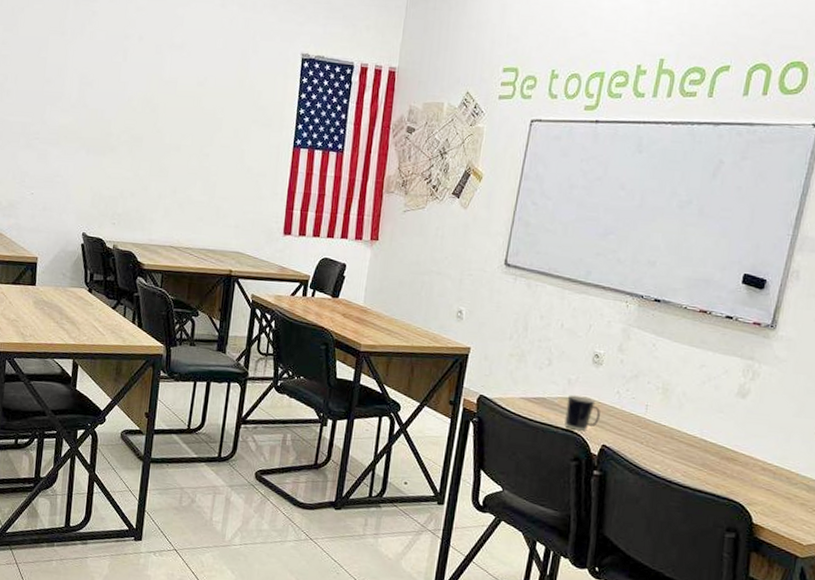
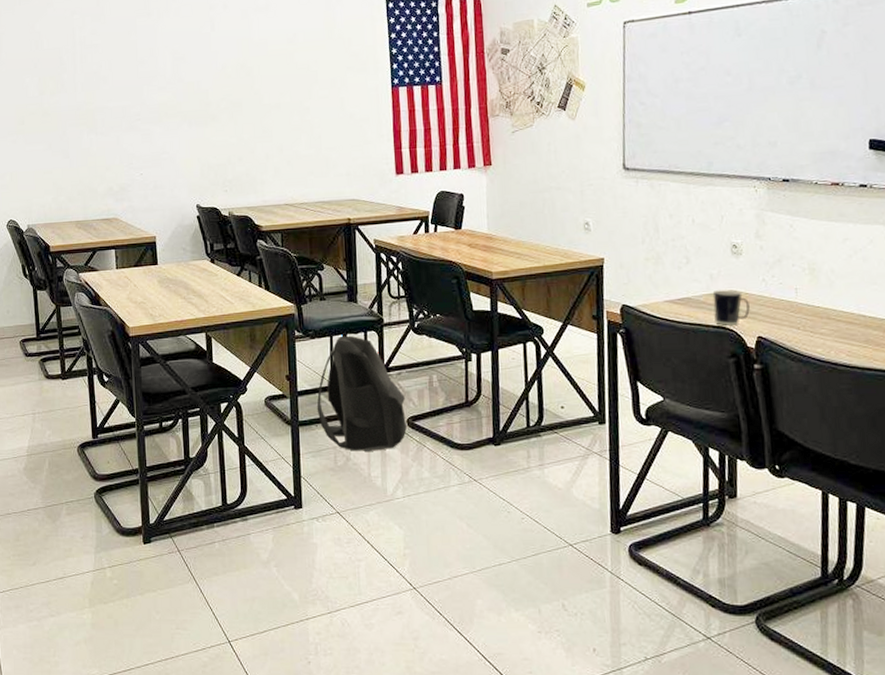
backpack: none [170,382,257,498] -> present [316,335,407,451]

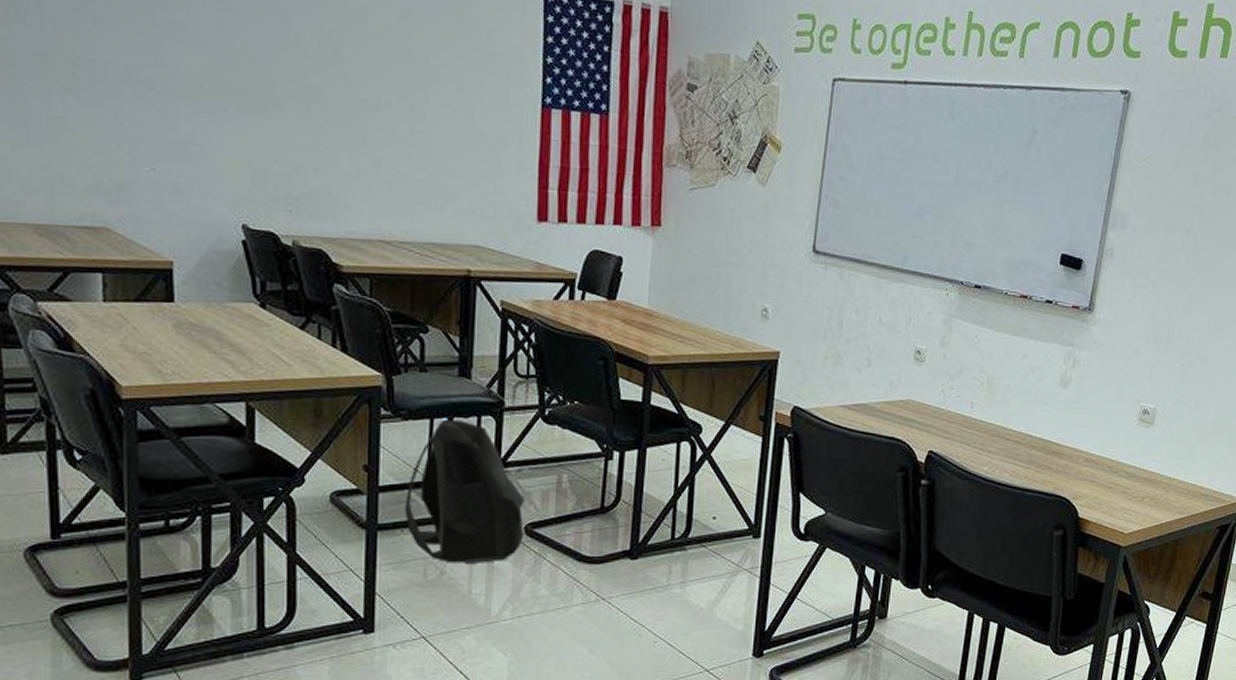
mug: present [712,290,750,326] -> none [888,398,925,437]

